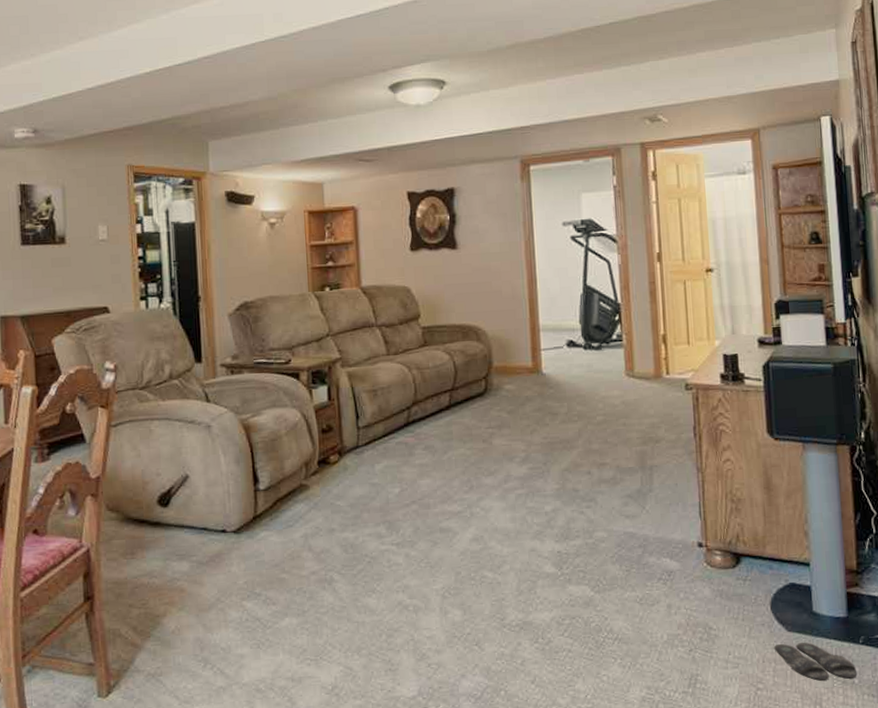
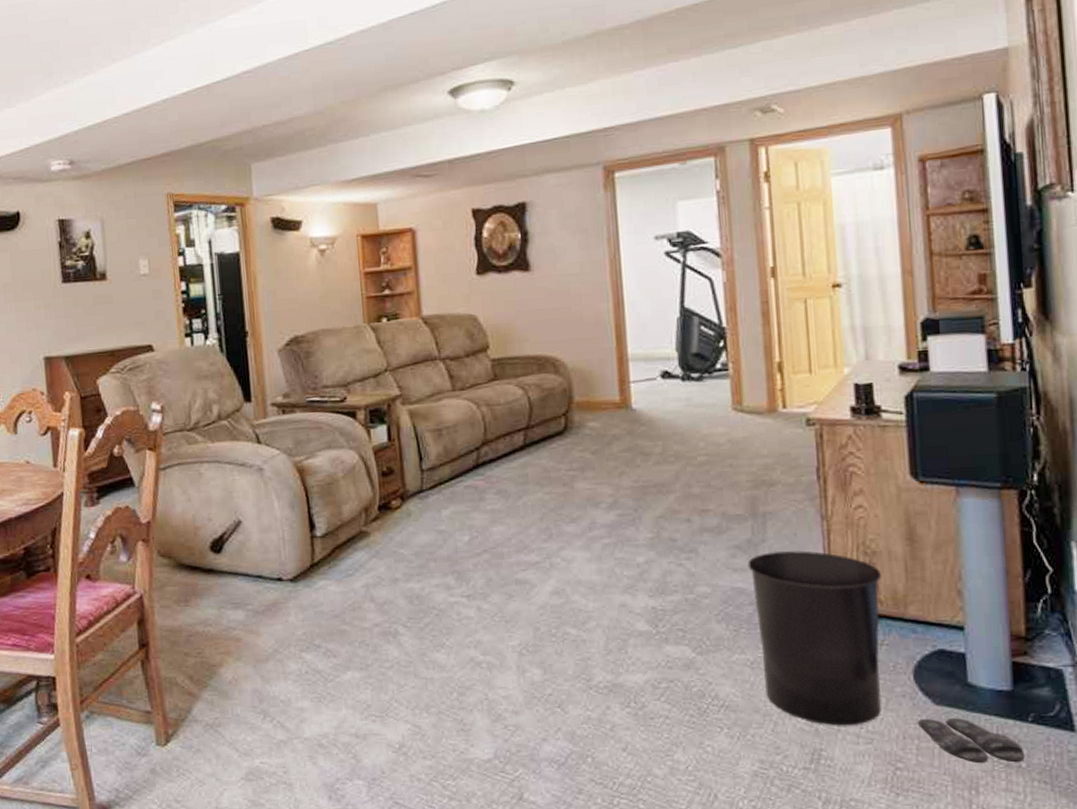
waste bin: none [637,499,746,653] -> present [747,551,882,726]

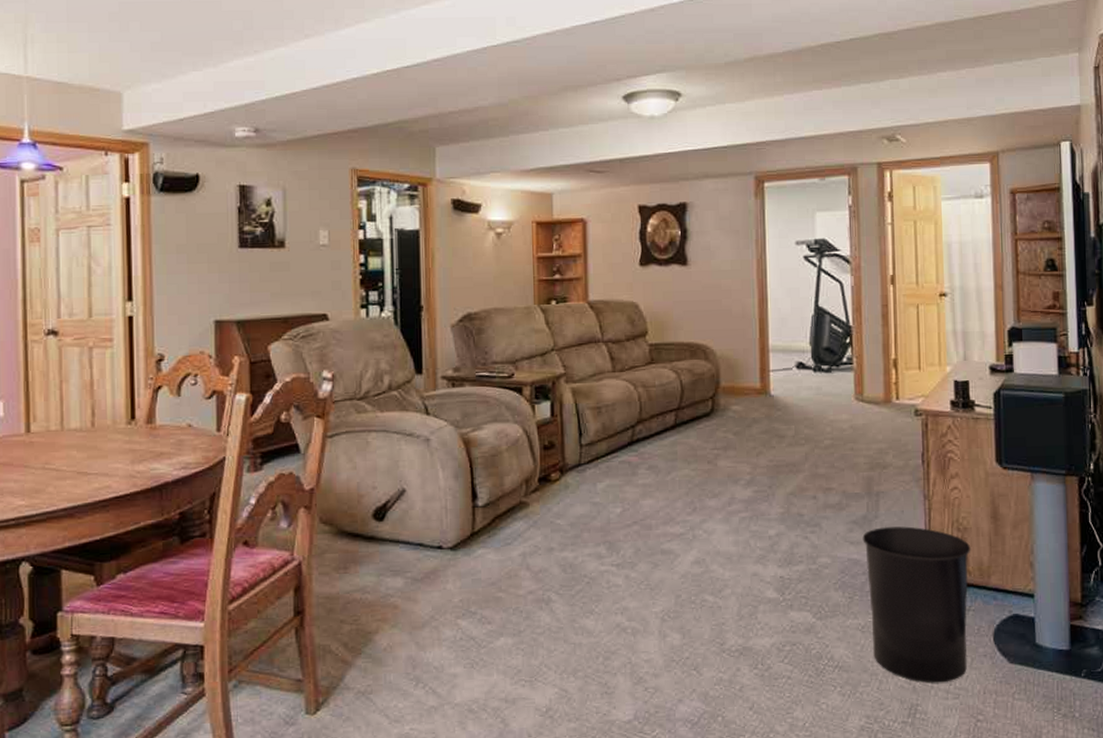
slippers: present [918,718,1025,763] -> none [996,675,1078,714]

